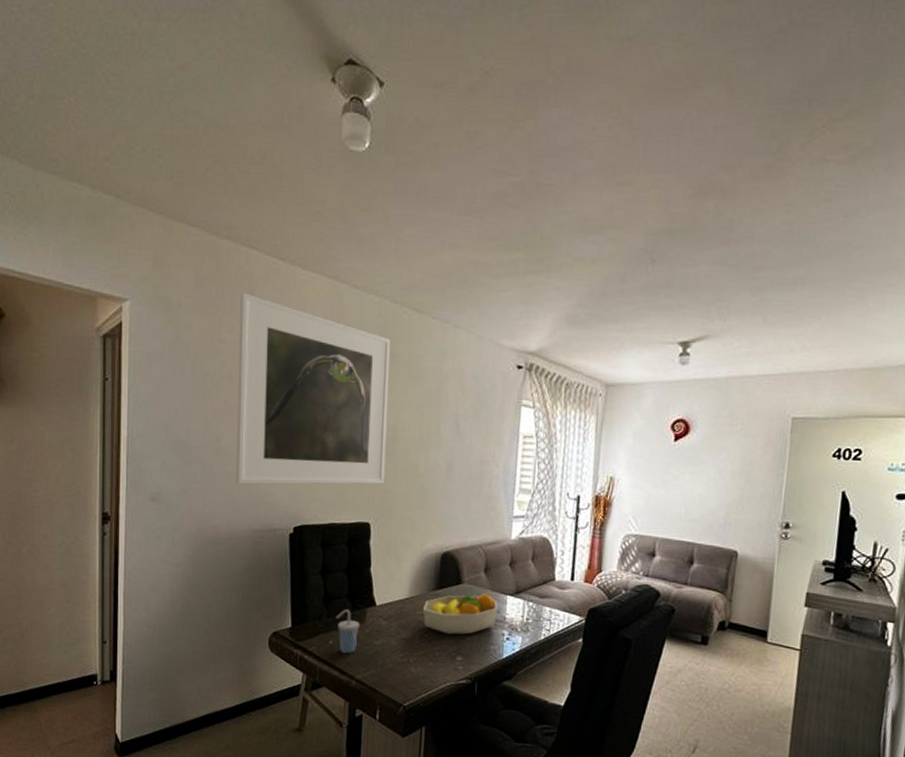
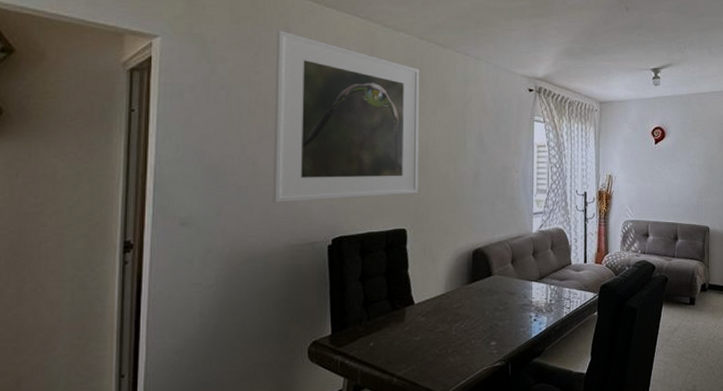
cup: present [336,609,360,654] -> none [376,311,400,353]
fruit bowl: present [422,593,498,635] -> none [458,282,525,323]

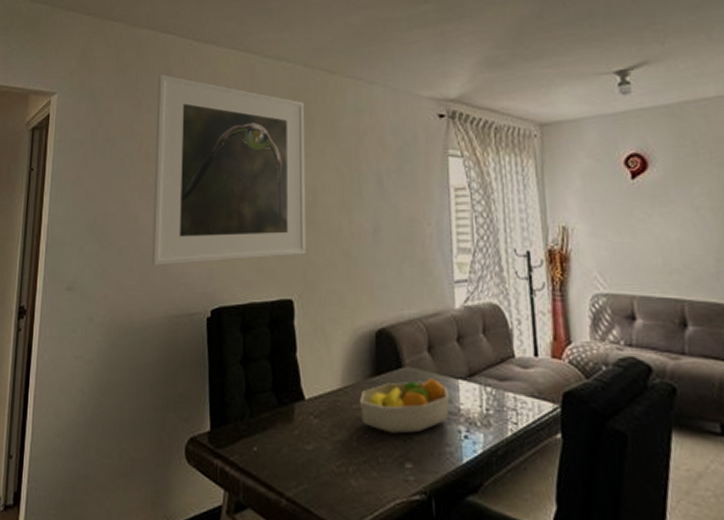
fruit bowl: none [458,282,525,323] -> present [359,378,450,434]

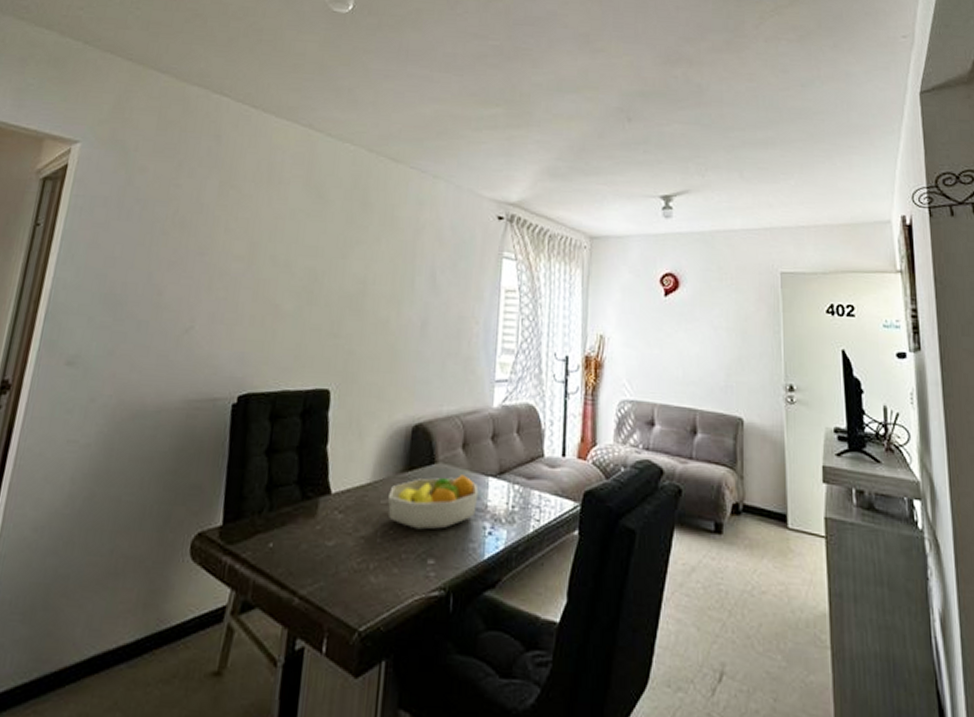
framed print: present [152,74,307,266] -> none [174,137,364,345]

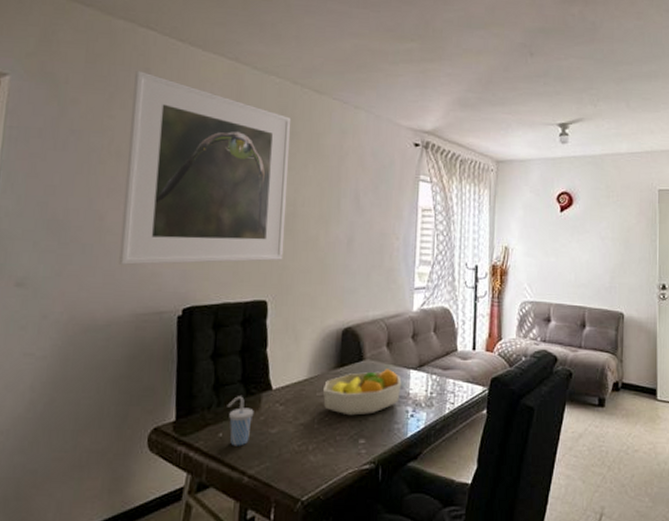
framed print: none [174,137,364,345] -> present [119,70,290,265]
cup: none [279,499,310,560] -> present [227,396,254,446]

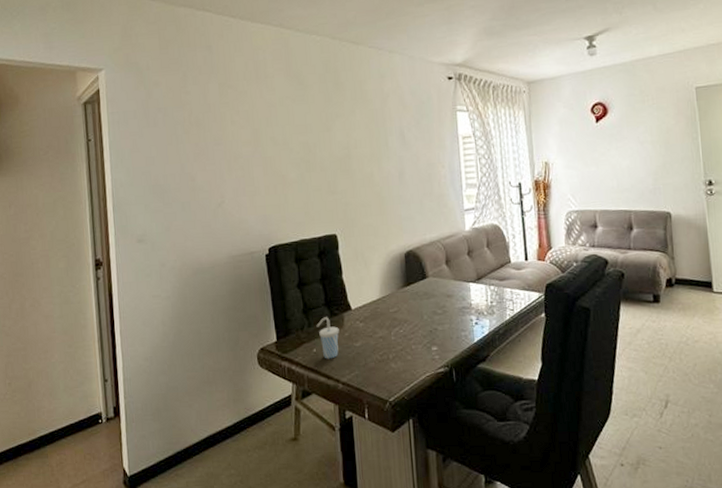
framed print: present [119,70,290,265] -> none [200,48,345,216]
fruit bowl: present [322,369,402,416] -> none [394,284,464,327]

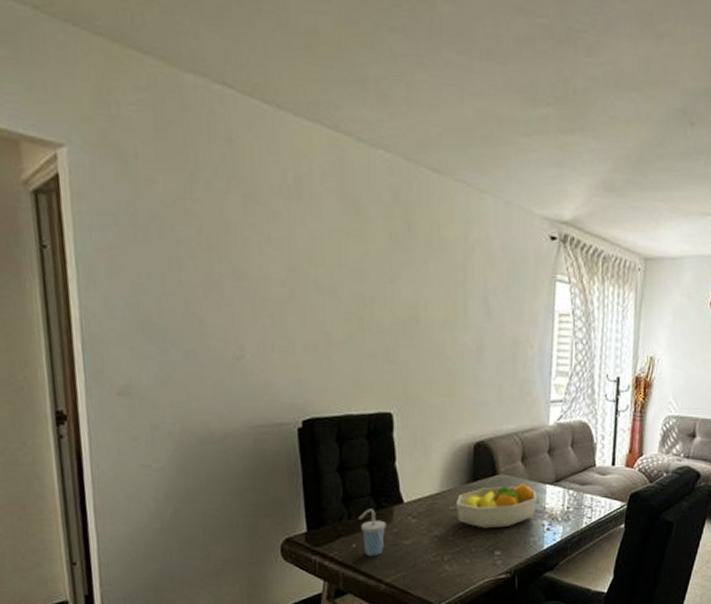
fruit bowl: none [394,284,464,327] -> present [455,483,537,529]

